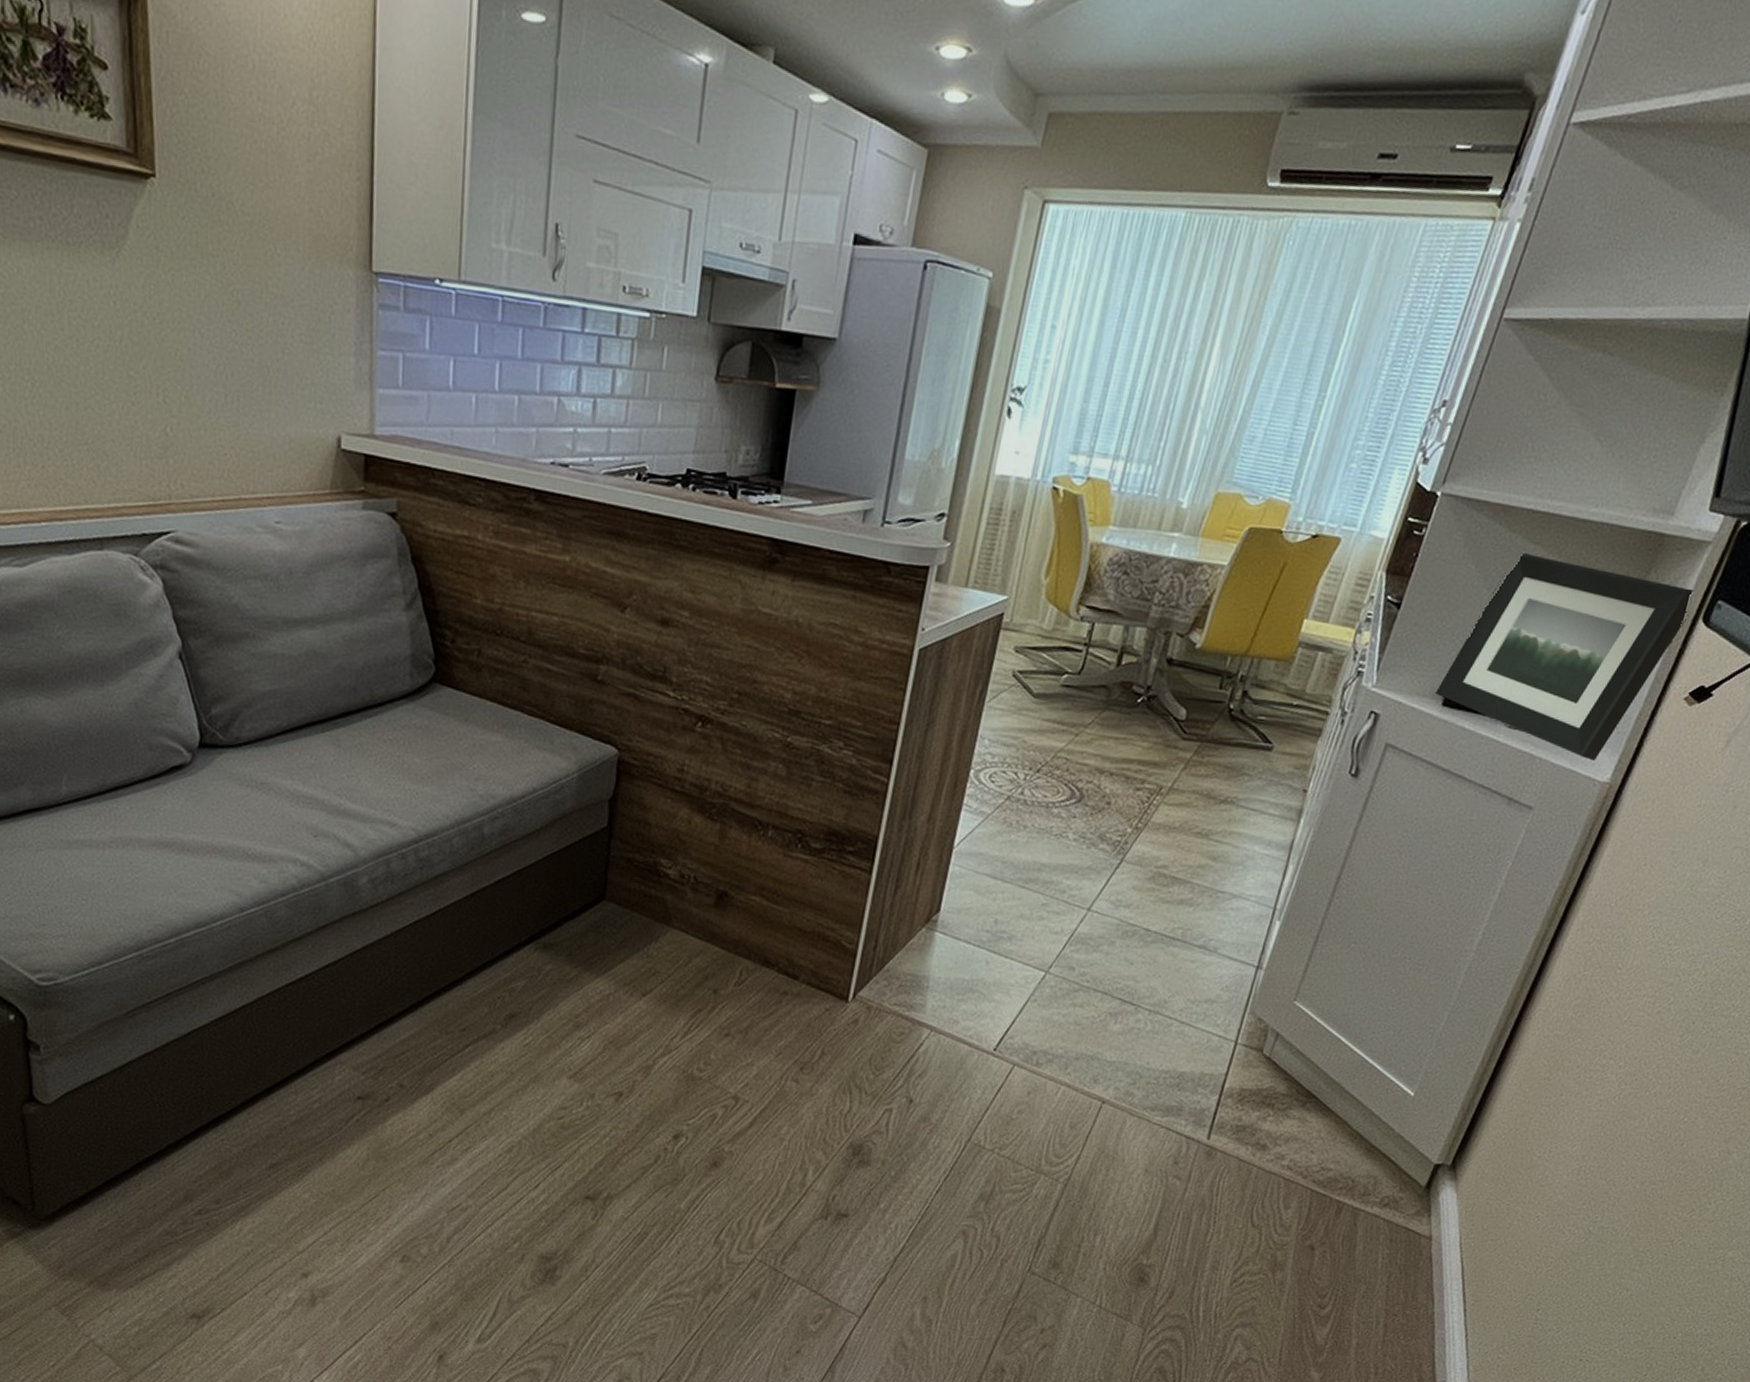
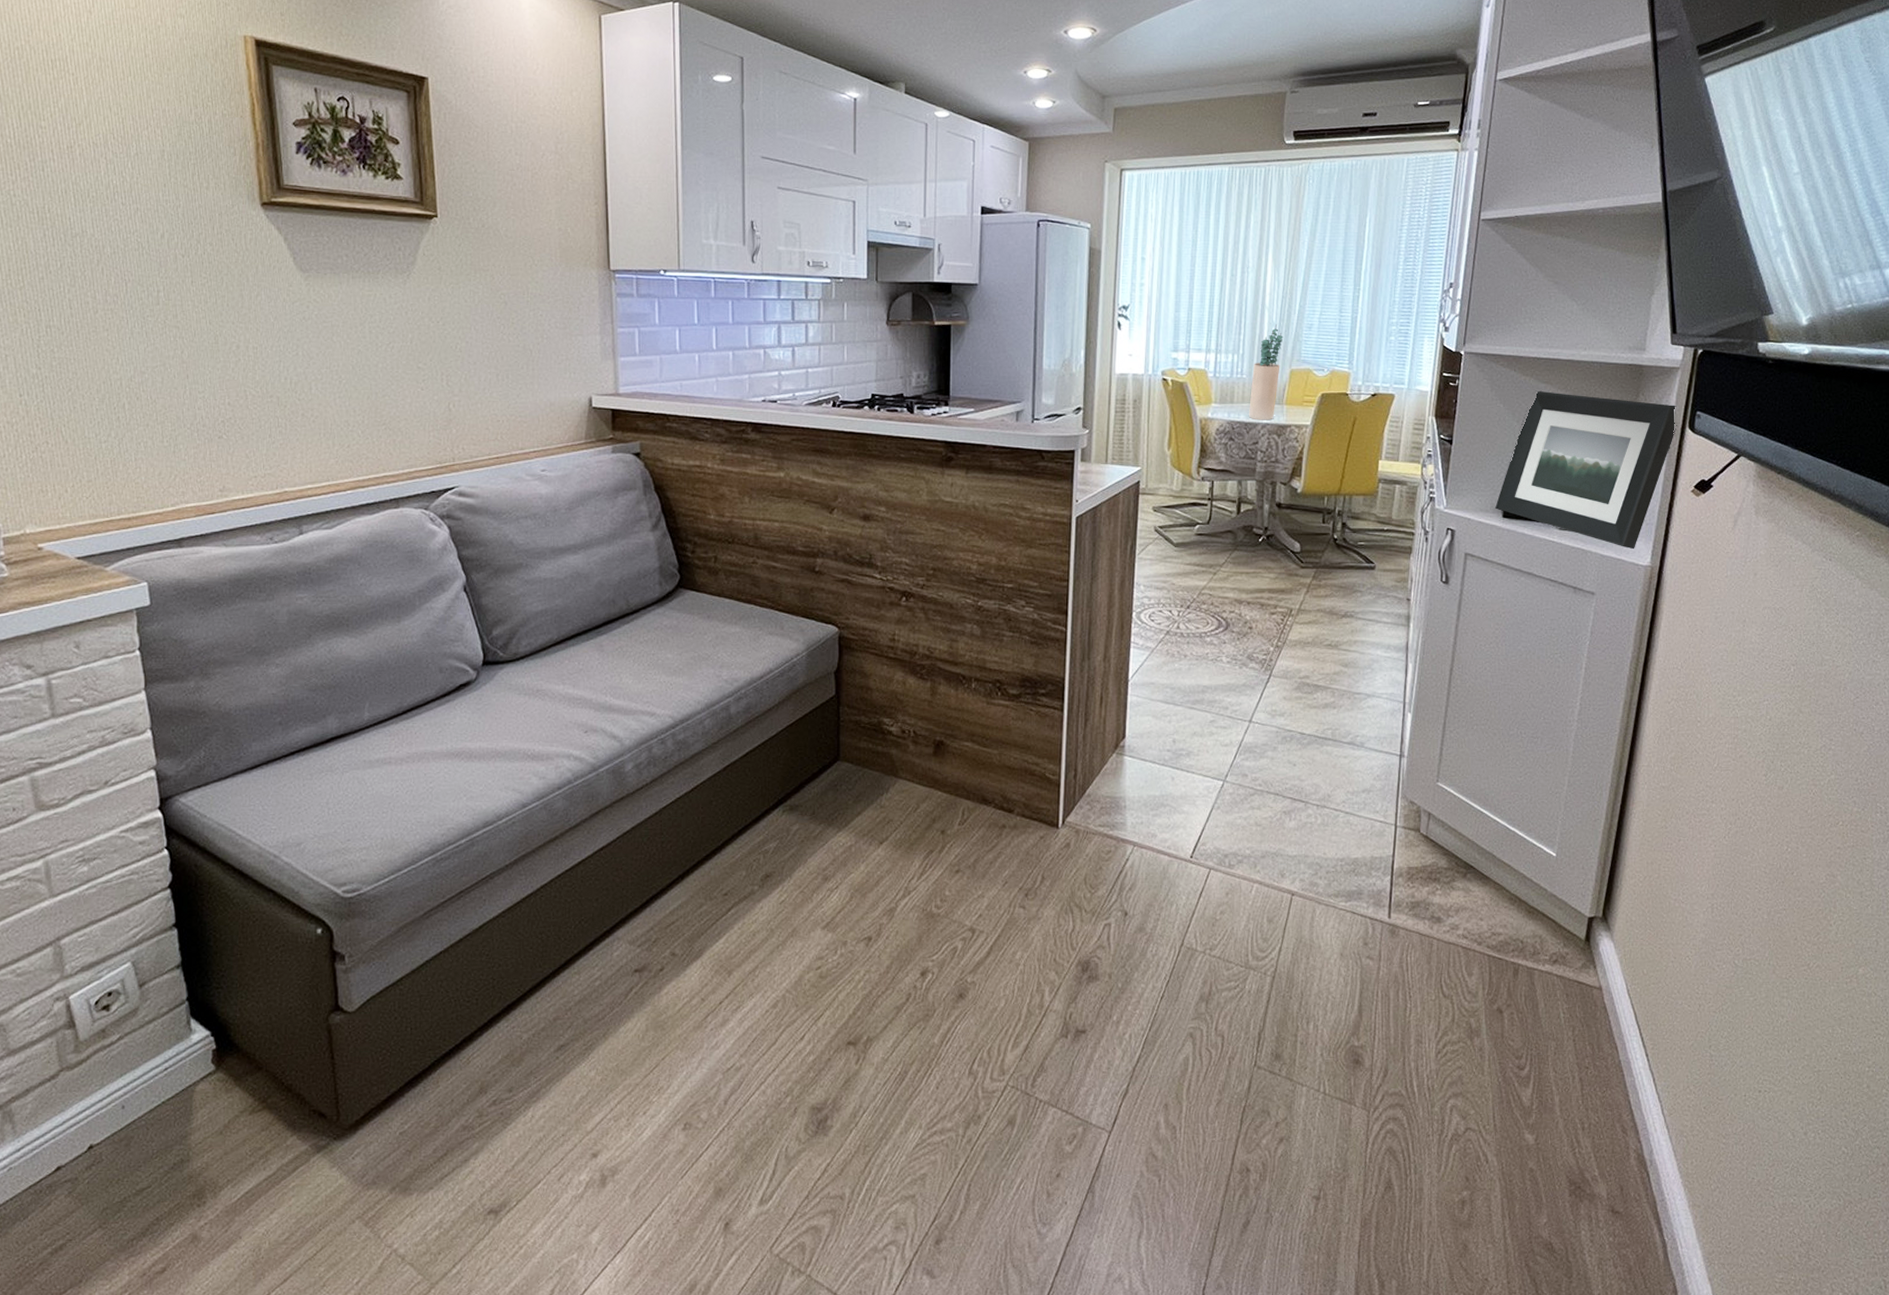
vase: none [1152,431,1215,555] -> present [1248,324,1284,421]

